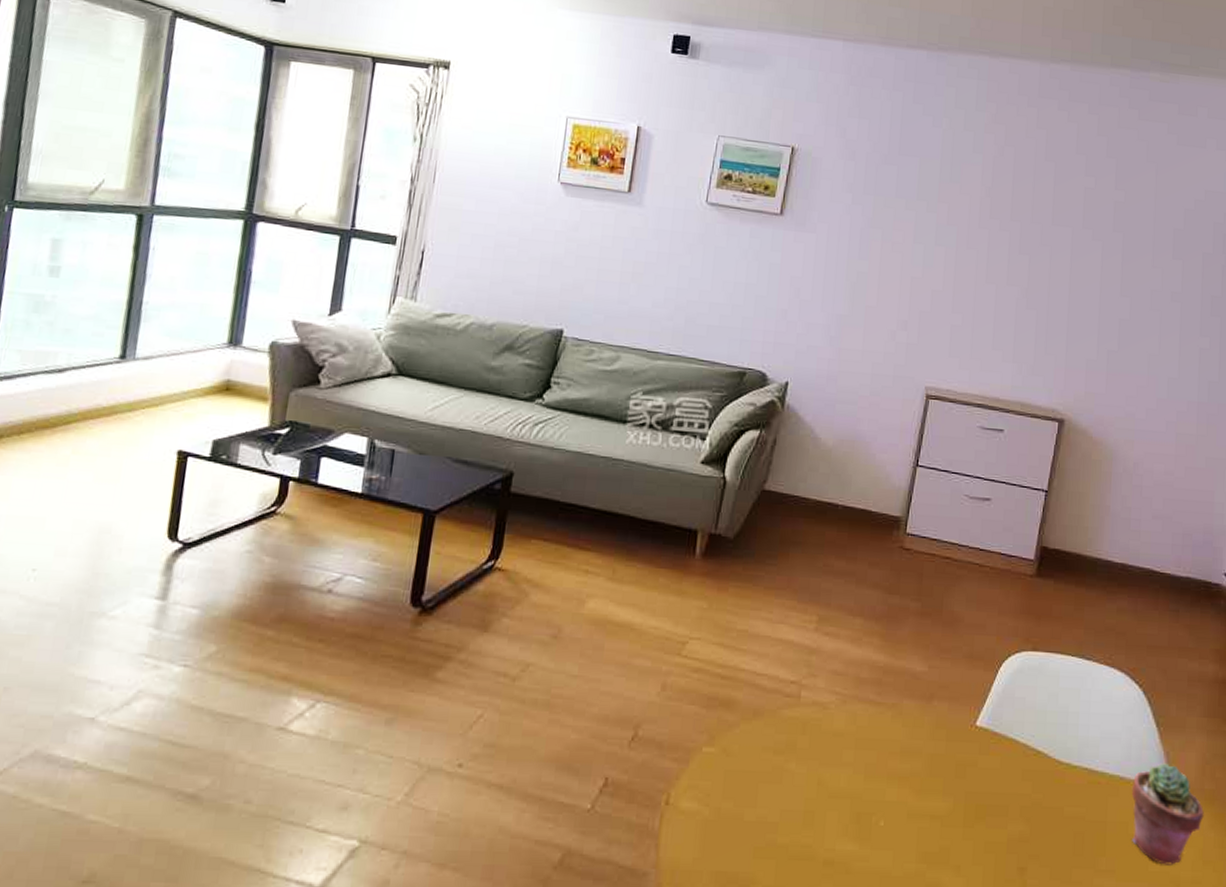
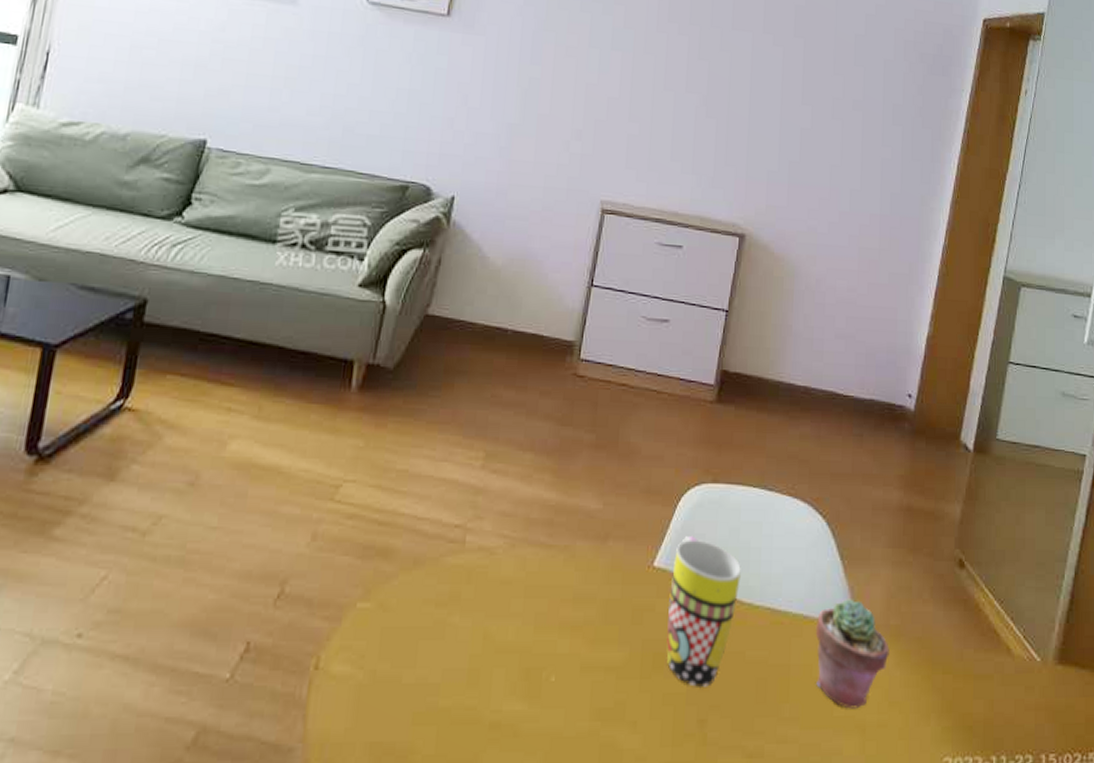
mug: none [988,699,1060,839] -> present [666,536,741,689]

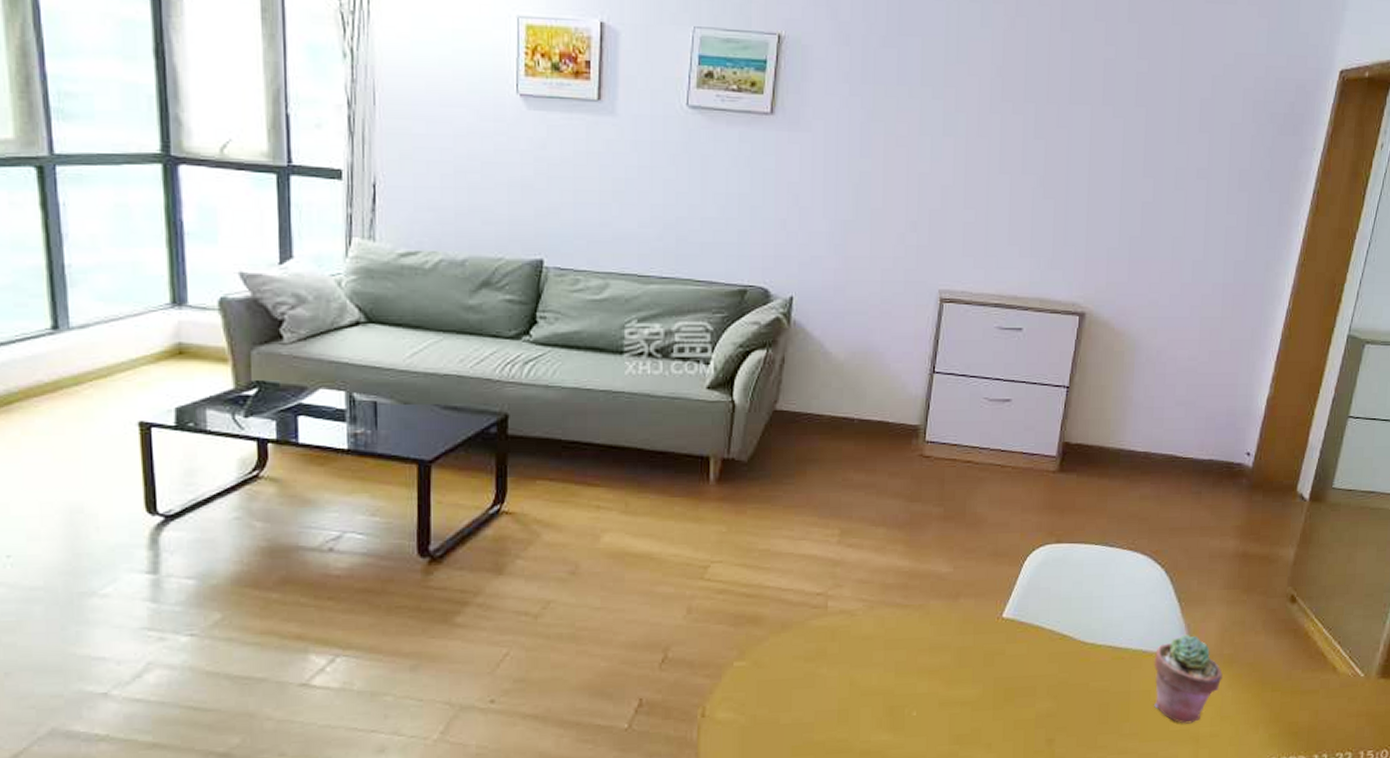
mug: present [666,536,741,689] -> none [1016,590,1084,715]

